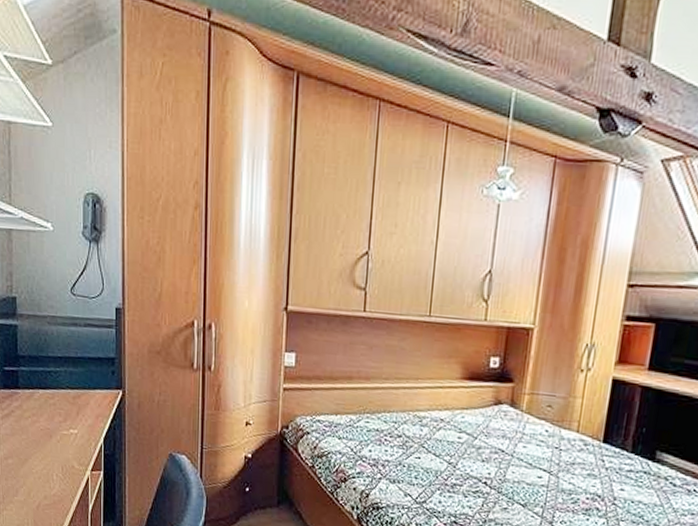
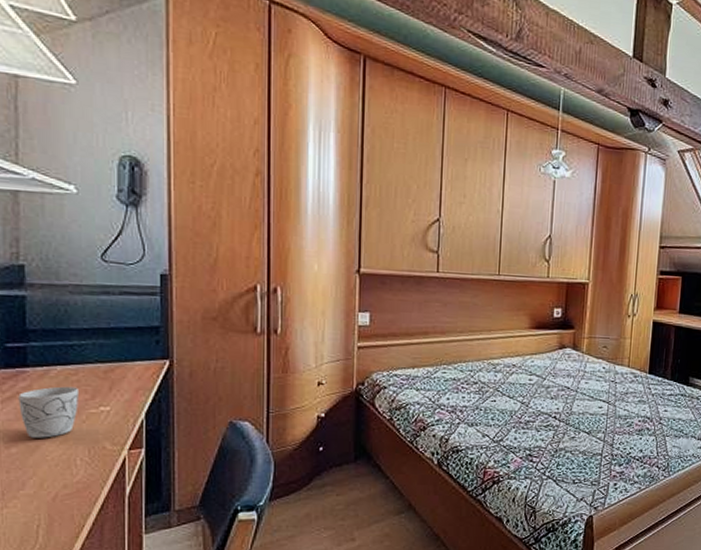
mug: none [13,408,55,453] -> present [18,386,79,438]

